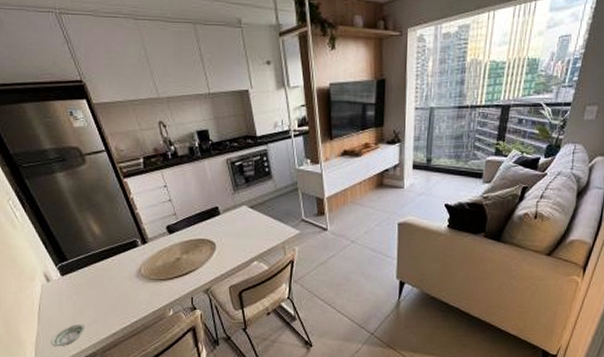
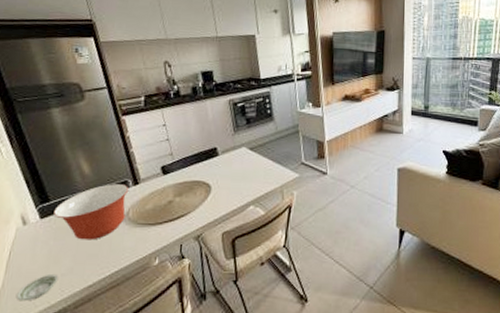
mixing bowl: none [73,243,138,295] -> present [53,184,128,240]

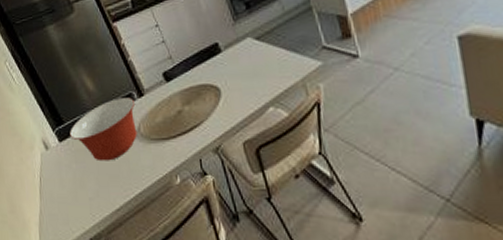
saucer: present [15,273,59,302] -> none [53,198,88,227]

